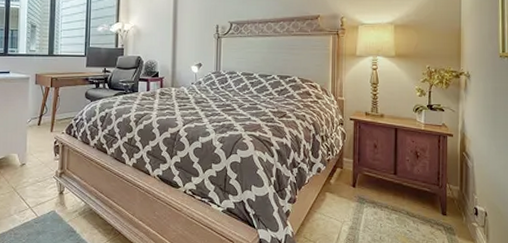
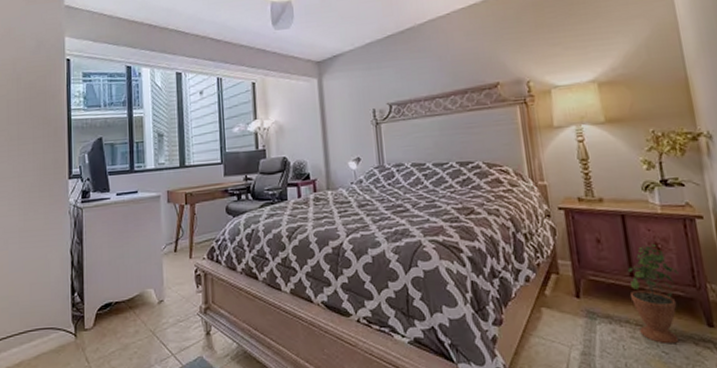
potted plant: none [392,152,428,226] -> present [627,243,680,345]

